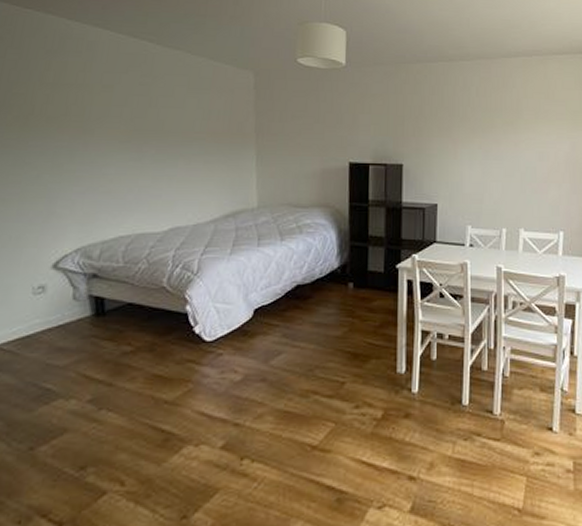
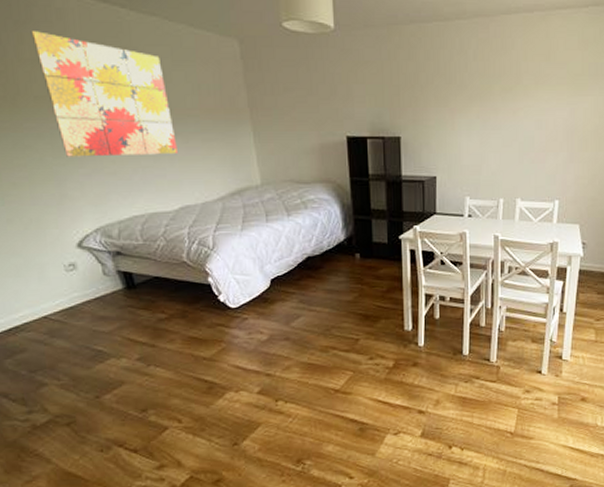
wall art: none [59,59,179,176] -> present [31,31,177,157]

